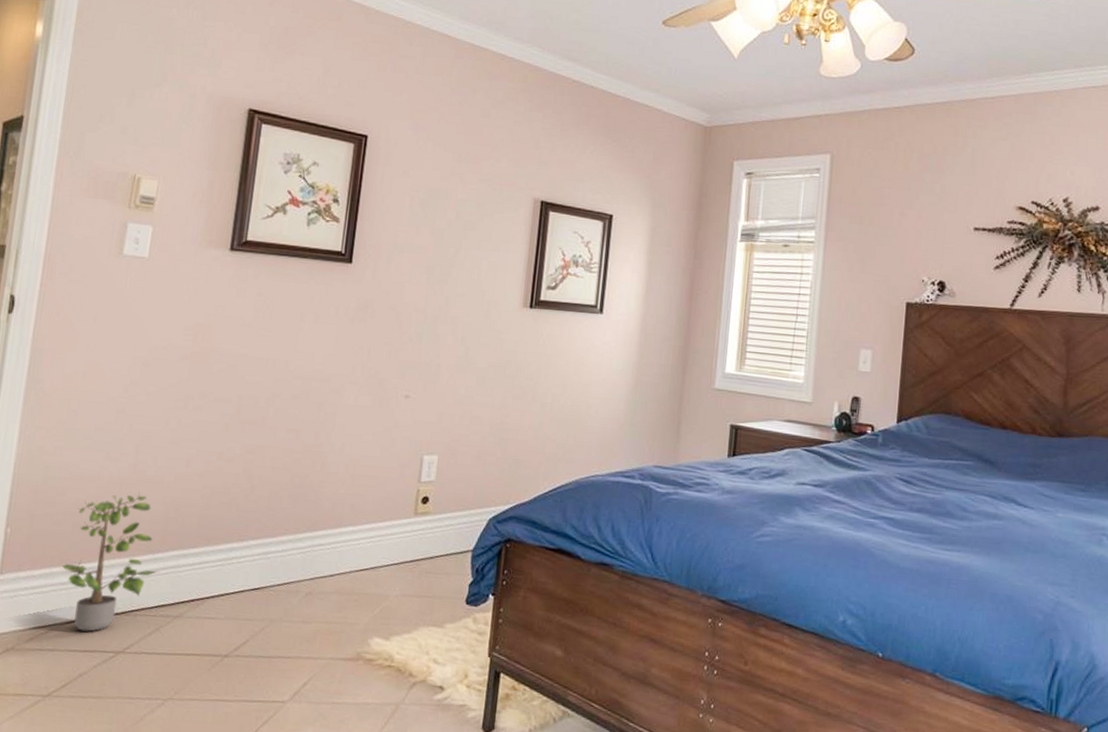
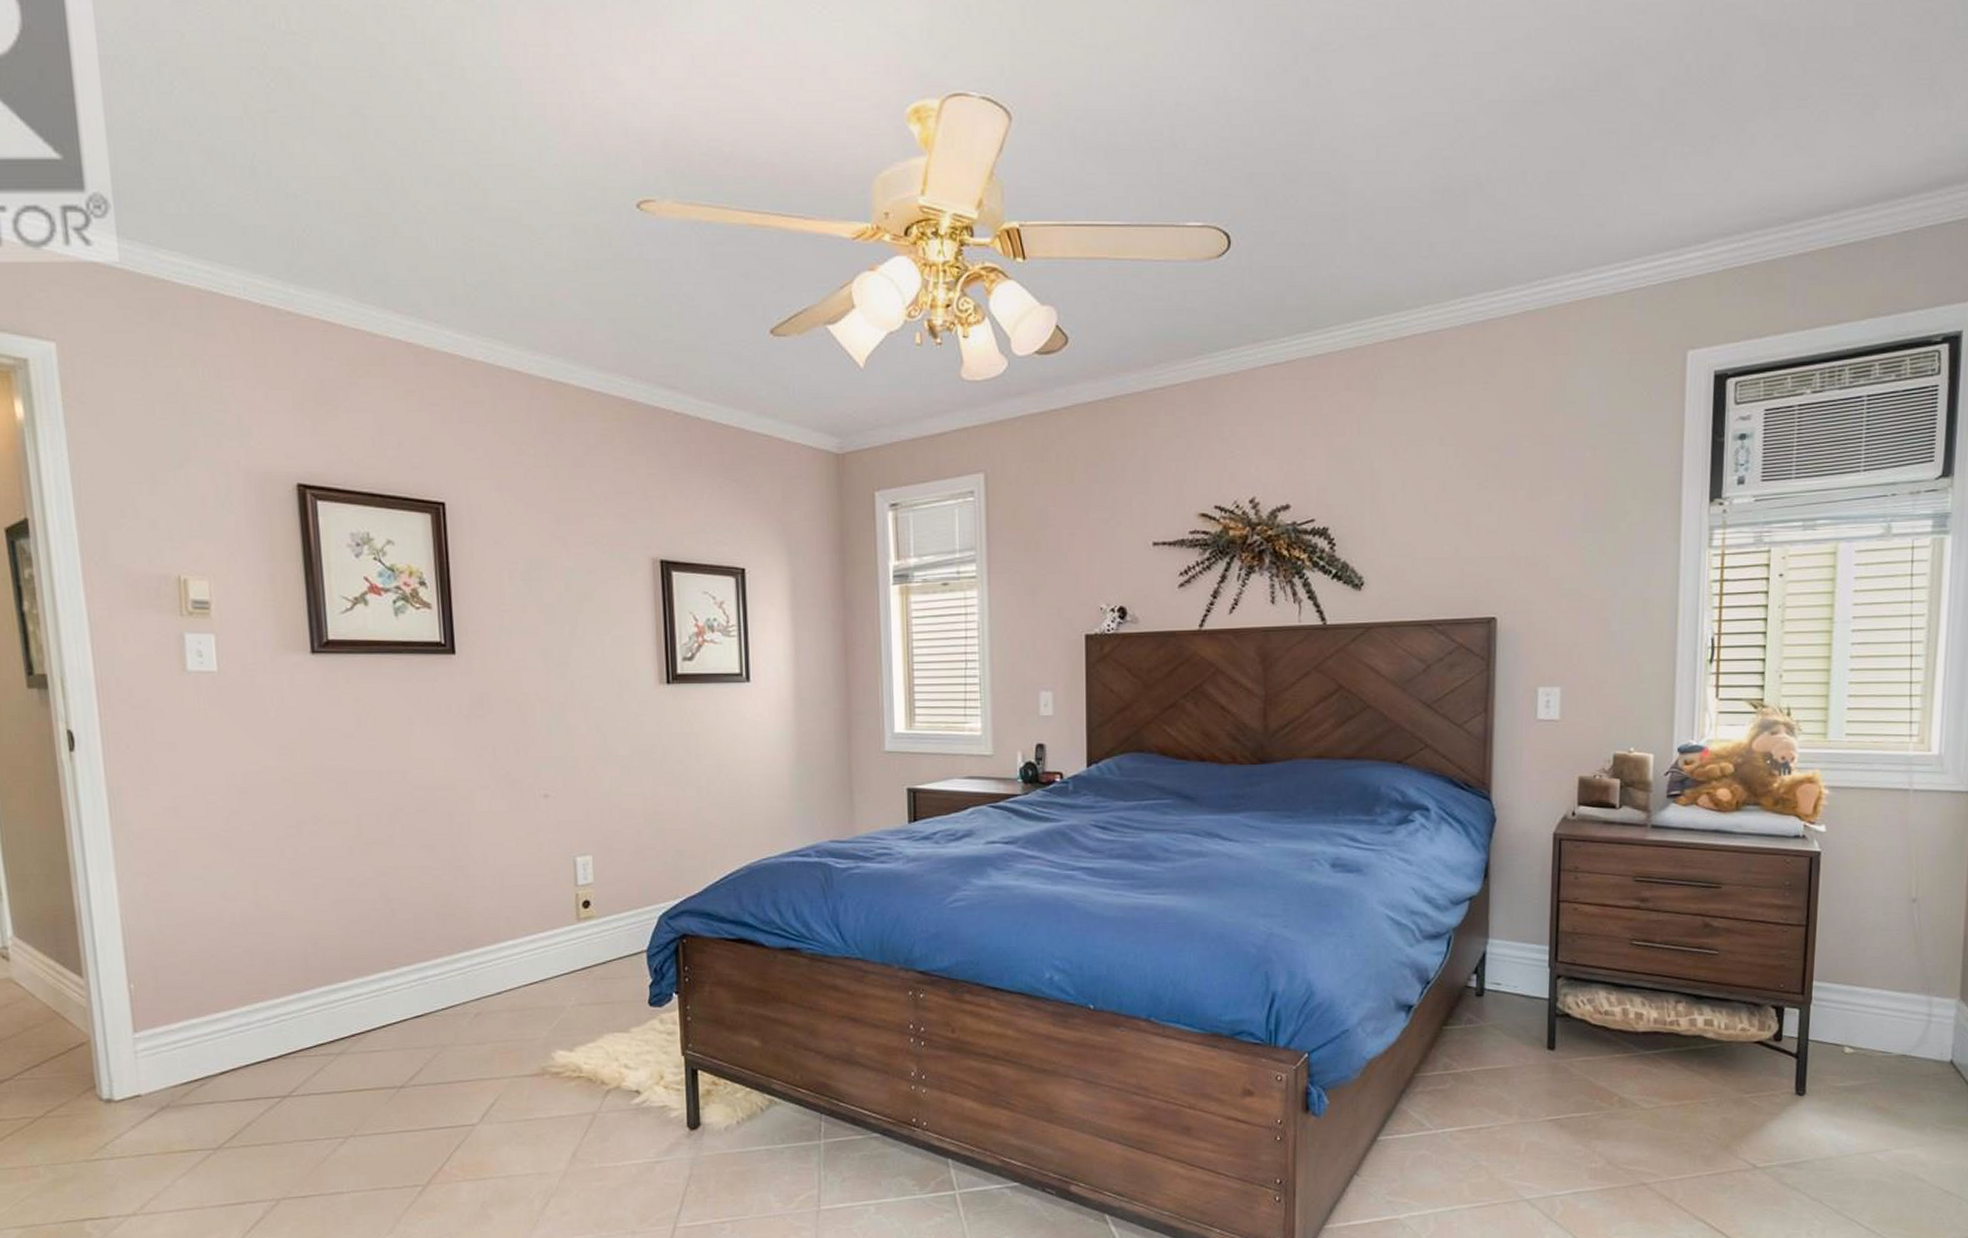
potted plant: present [62,491,160,632] -> none [201,929,310,1080]

